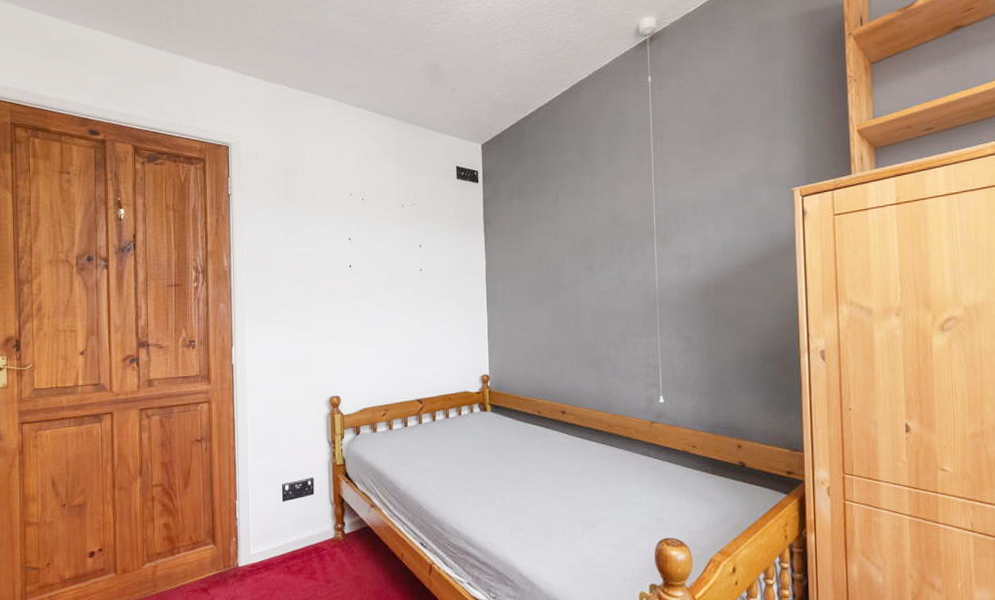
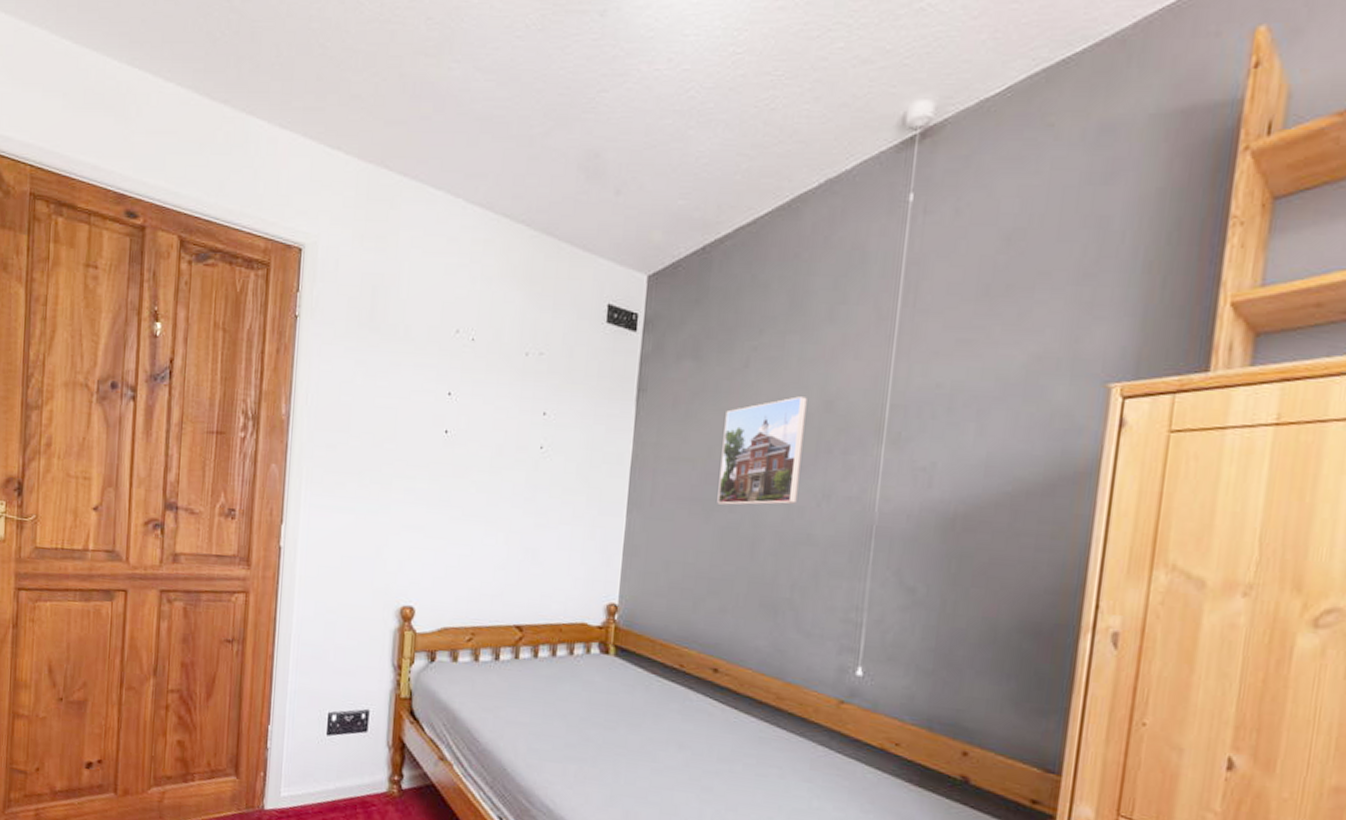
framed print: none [547,216,603,296] -> present [717,396,807,505]

